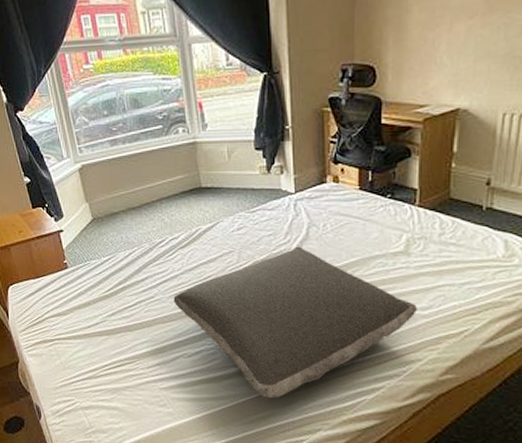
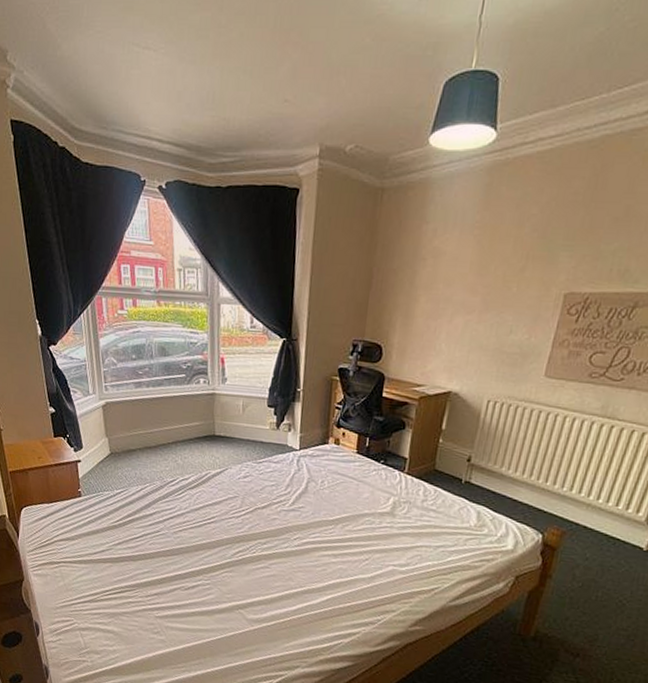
pillow: present [173,246,417,399] -> none [177,498,396,635]

